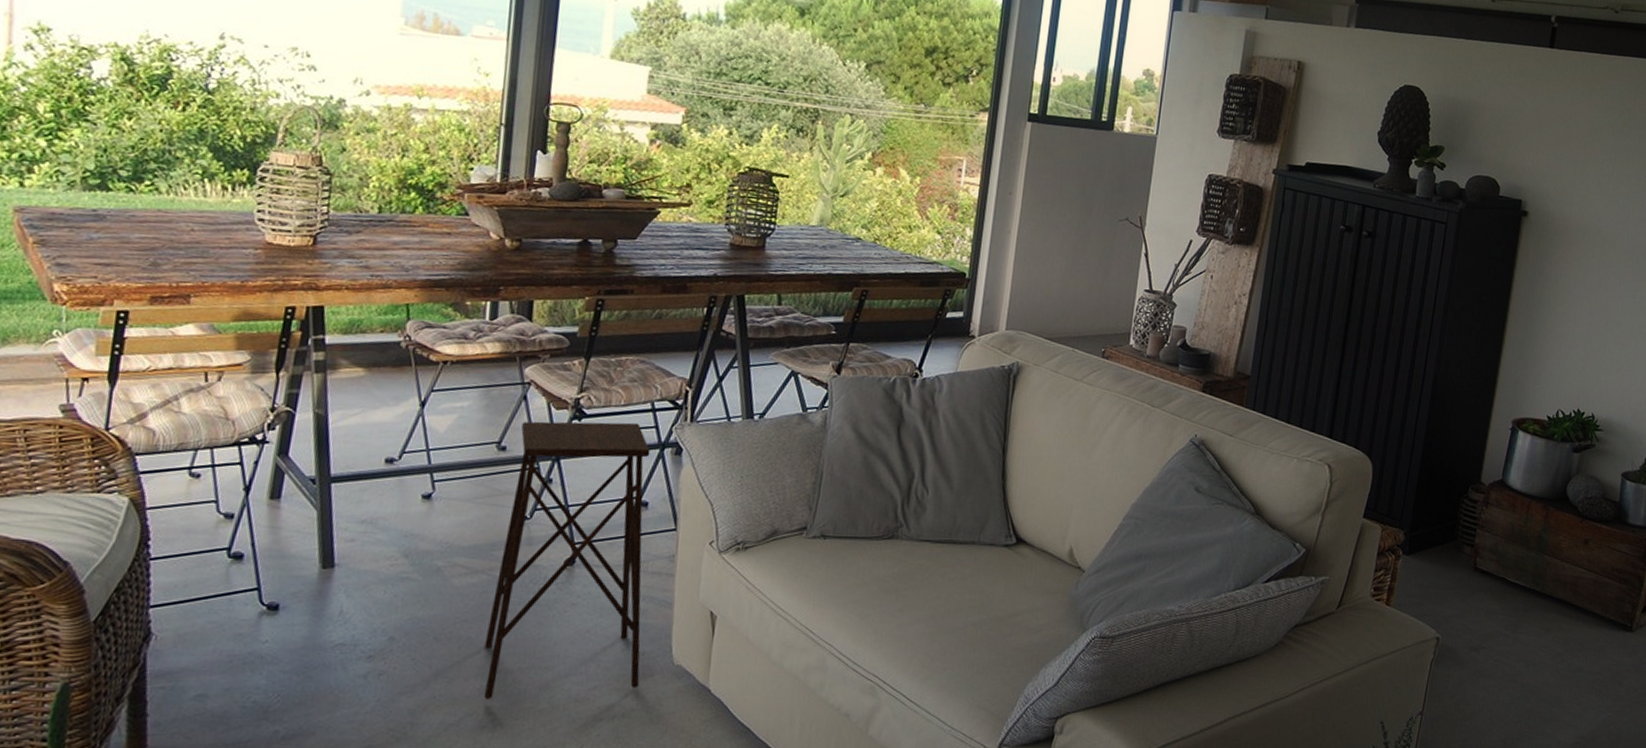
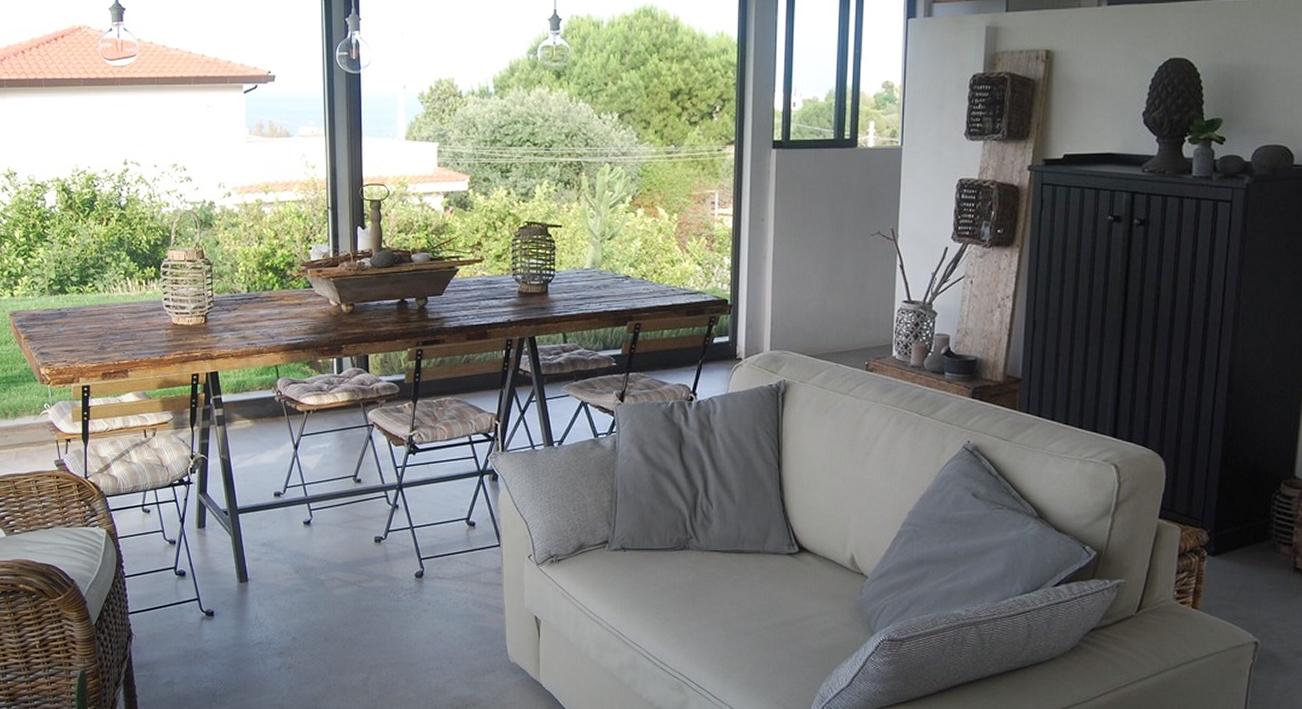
side table: present [483,421,651,699] -> none [362,454,484,689]

